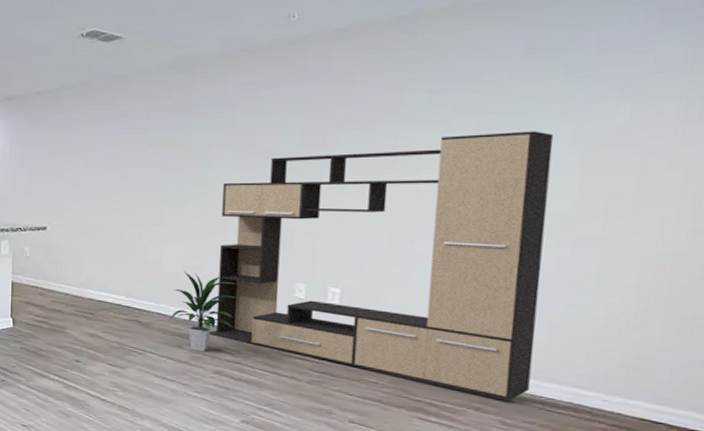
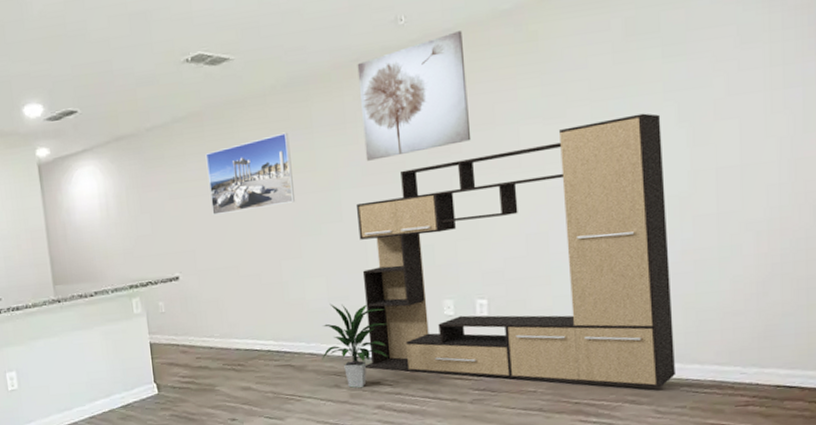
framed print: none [85,109,168,176] -> present [205,132,295,215]
wall art: none [239,32,354,145] -> present [357,31,472,161]

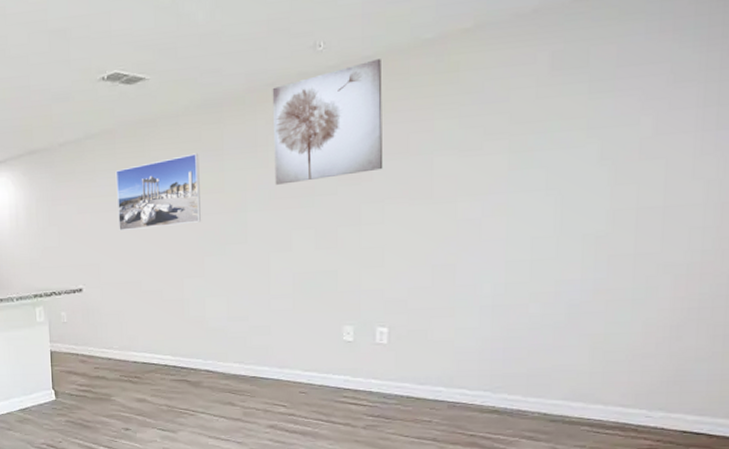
indoor plant: present [322,304,388,388] -> none [218,323,285,407]
media console: present [357,113,677,388] -> none [261,149,582,426]

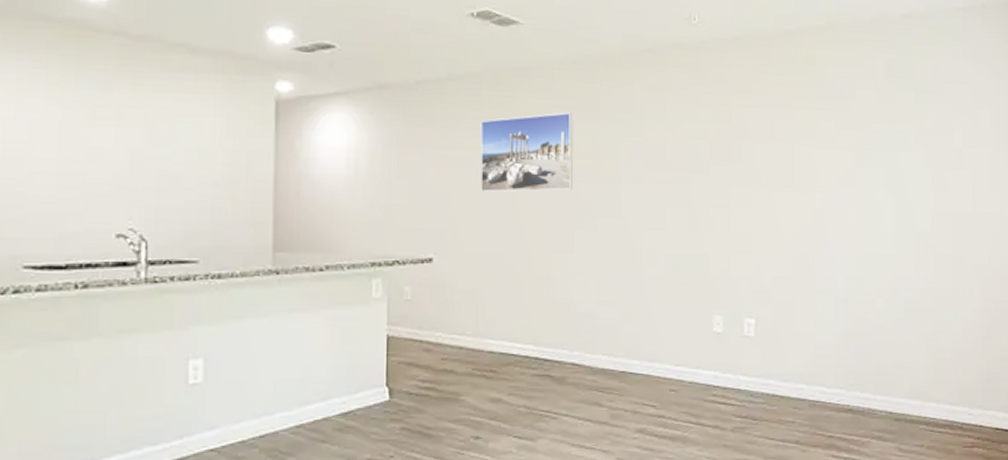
wall art: present [272,59,383,185] -> none [649,41,751,157]

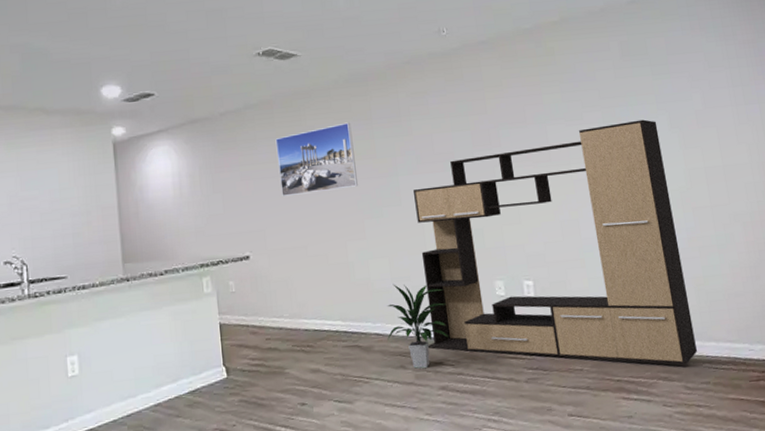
indoor plant: none [584,308,656,408] -> present [387,284,449,369]
media console: none [630,151,917,425] -> present [414,119,698,365]

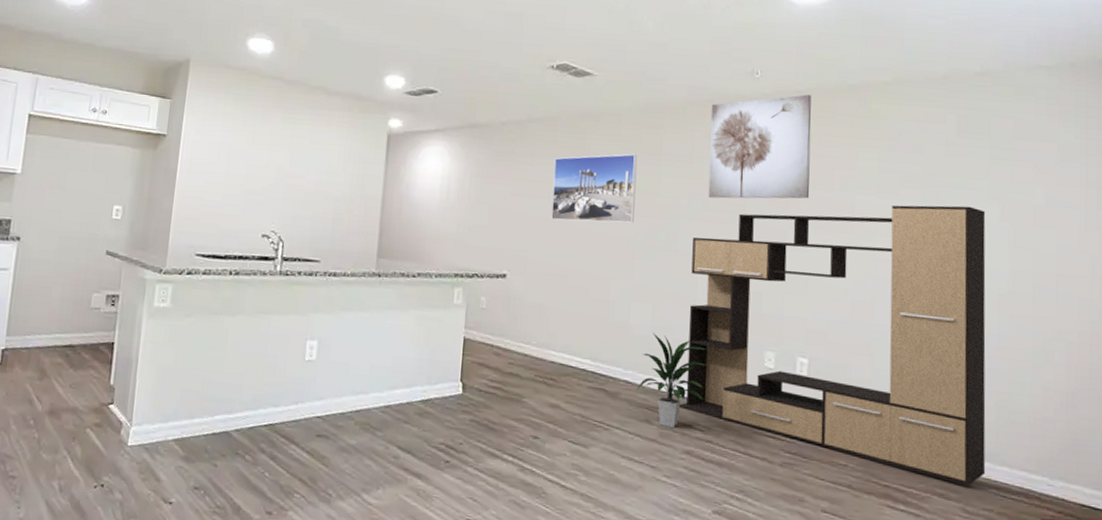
wall art: none [408,43,508,151] -> present [708,94,812,199]

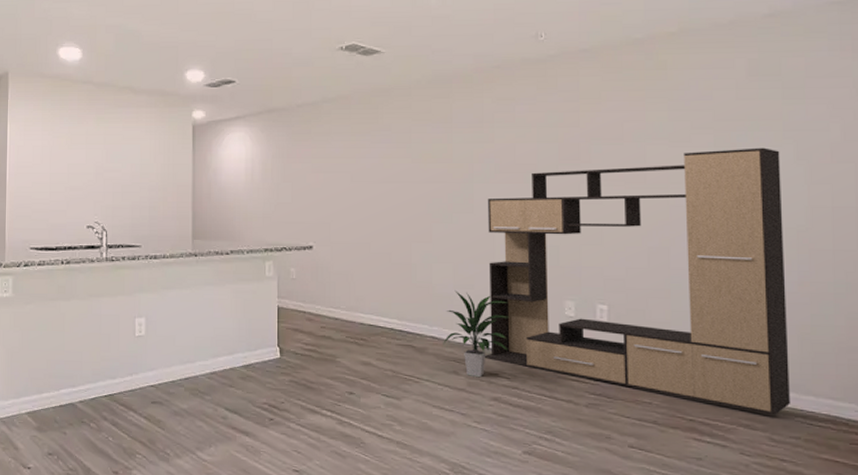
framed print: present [551,153,638,223] -> none [350,124,429,192]
wall art: present [708,94,812,199] -> none [498,52,601,160]

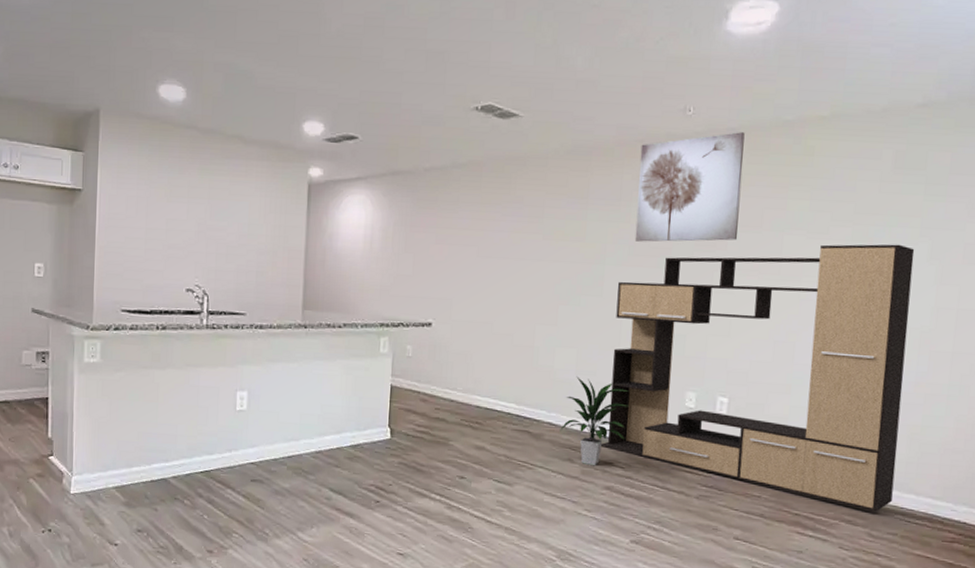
wall art: none [498,52,601,160] -> present [634,132,745,242]

